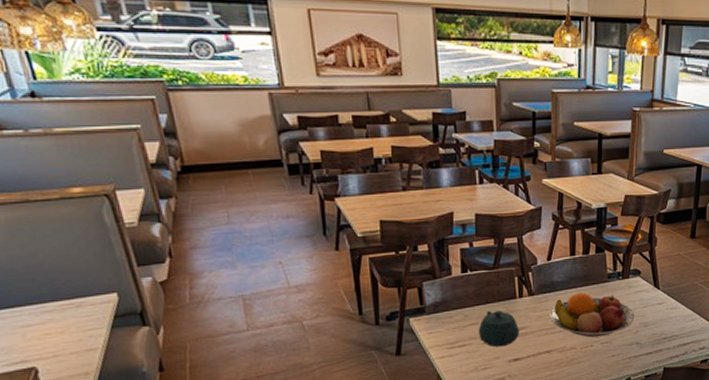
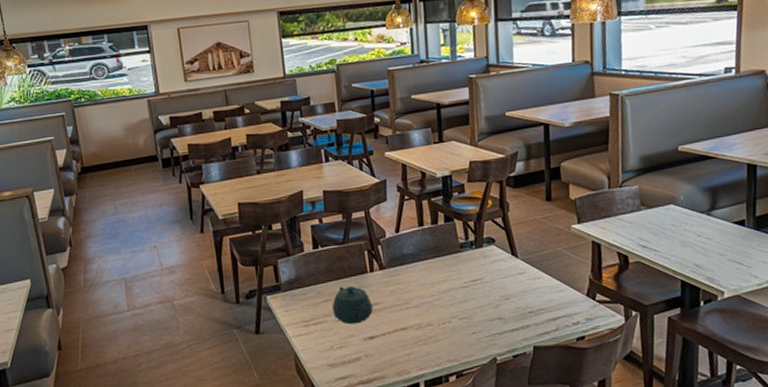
fruit bowl: present [550,293,635,338] -> none [402,264,494,313]

